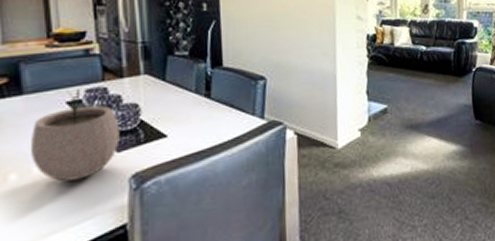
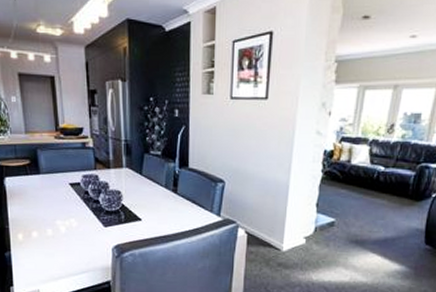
plant pot: present [30,88,120,182] -> none [45,173,107,243]

